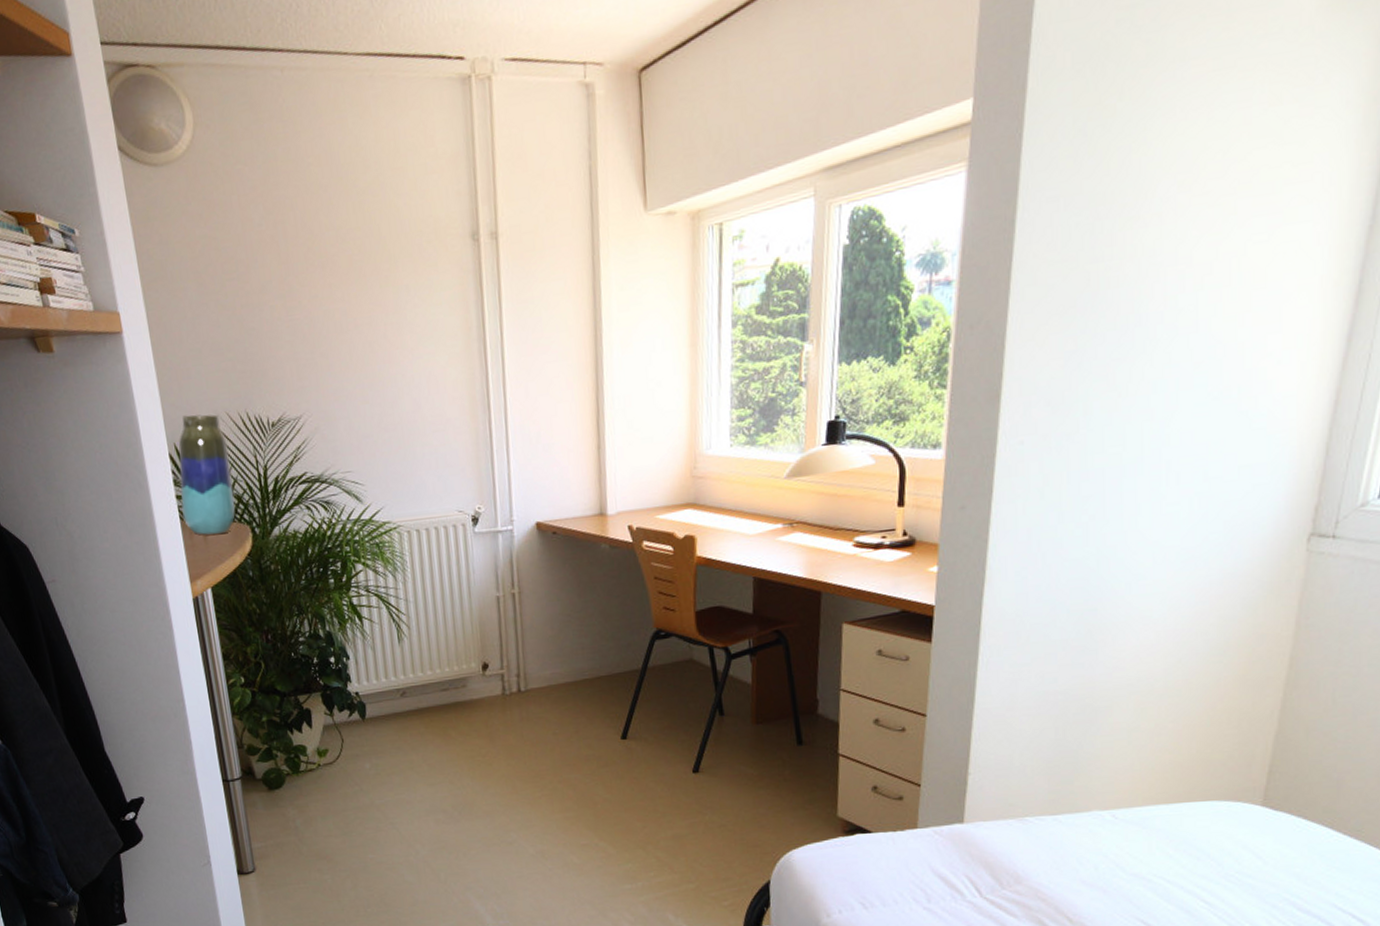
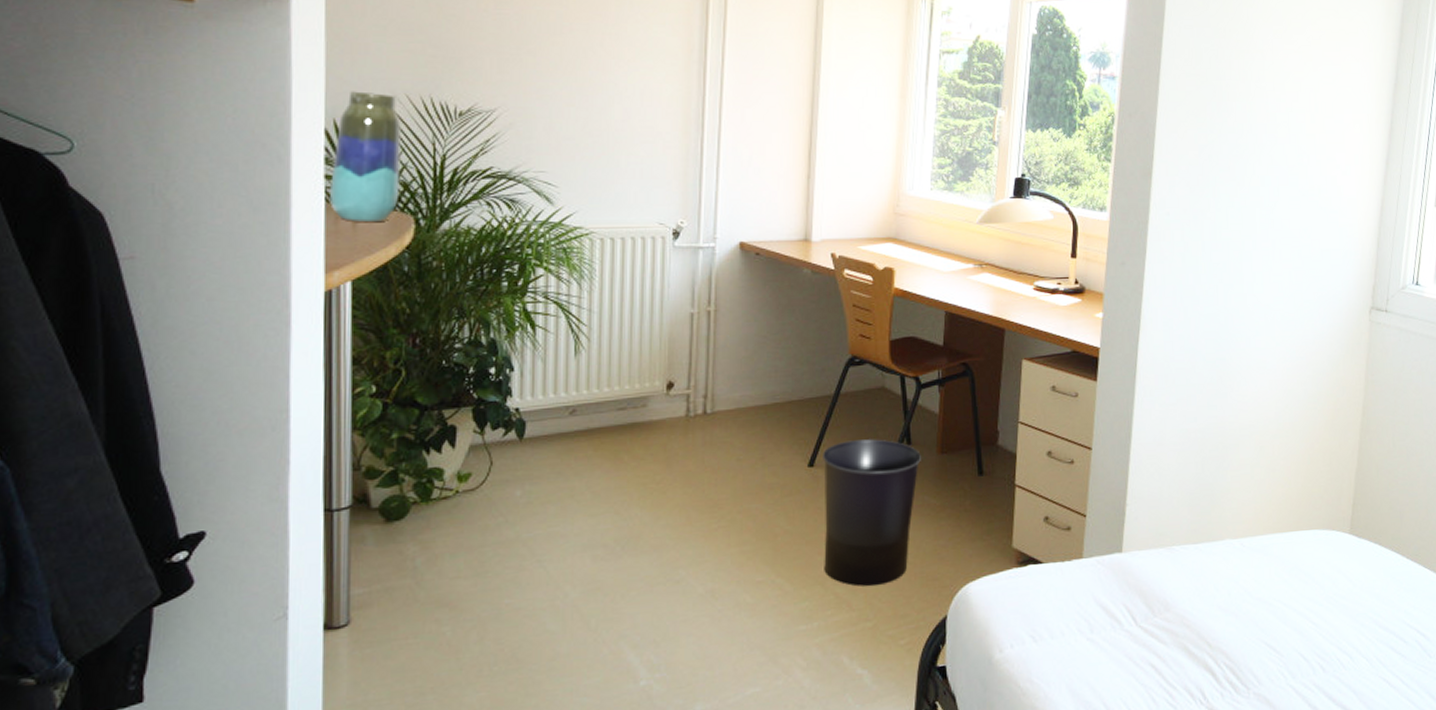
waste bin: none [634,711,735,851] -> present [823,439,921,586]

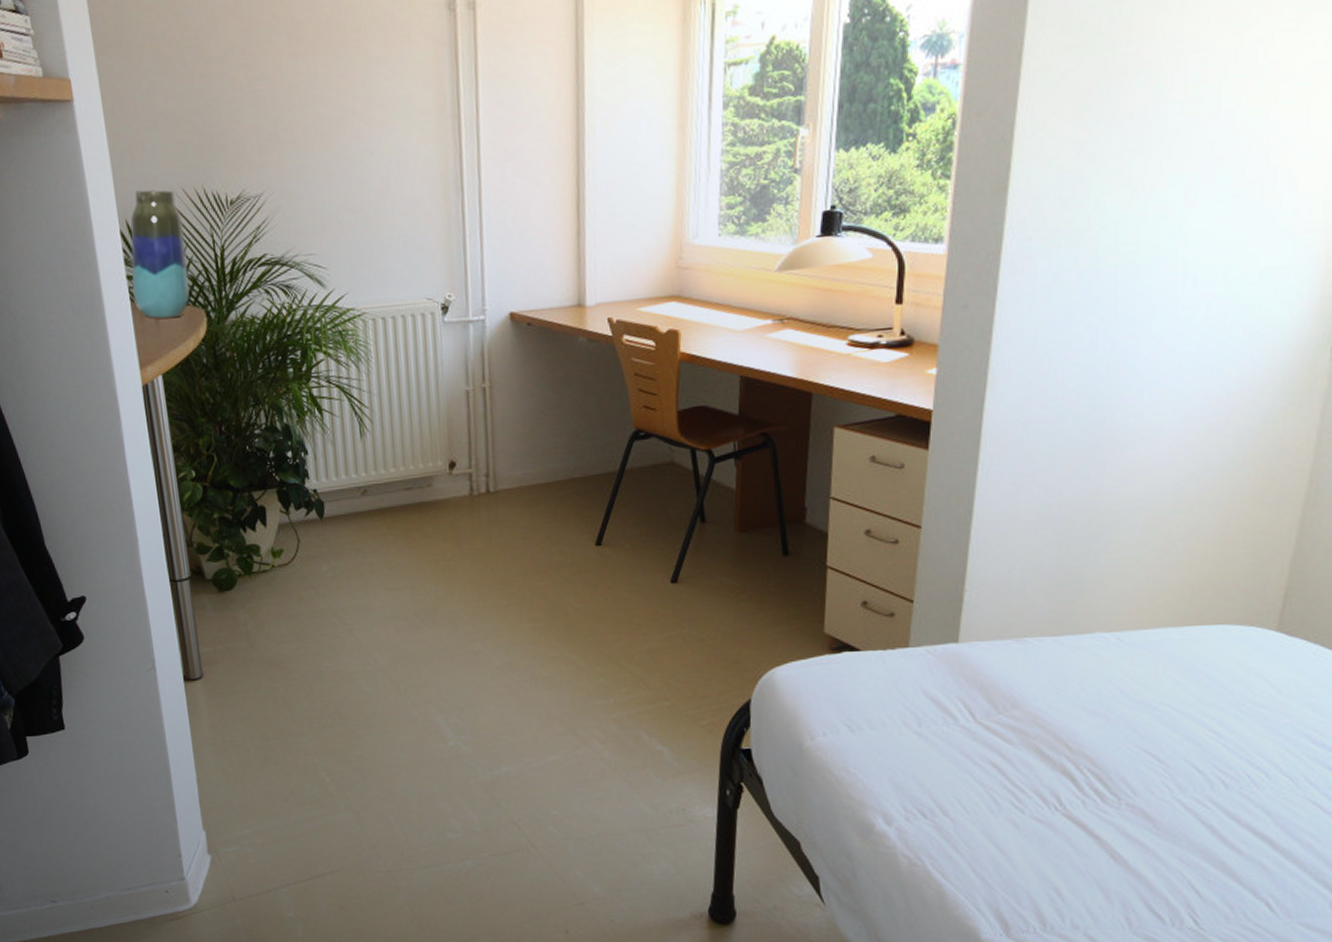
waste bin: present [823,439,921,586] -> none [610,517,717,666]

